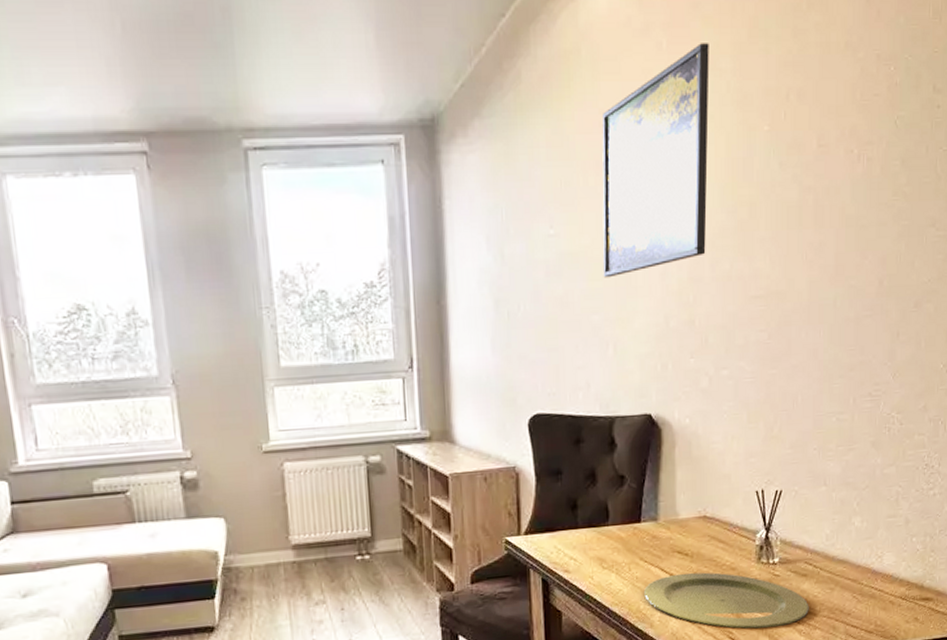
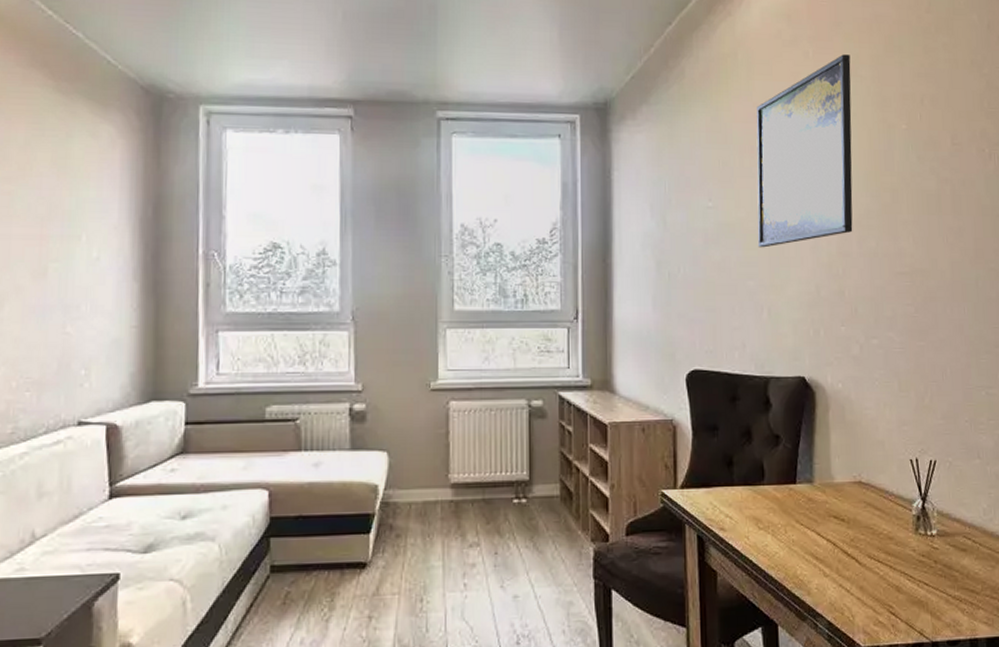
plate: present [644,572,809,629] -> none [801,539,971,604]

